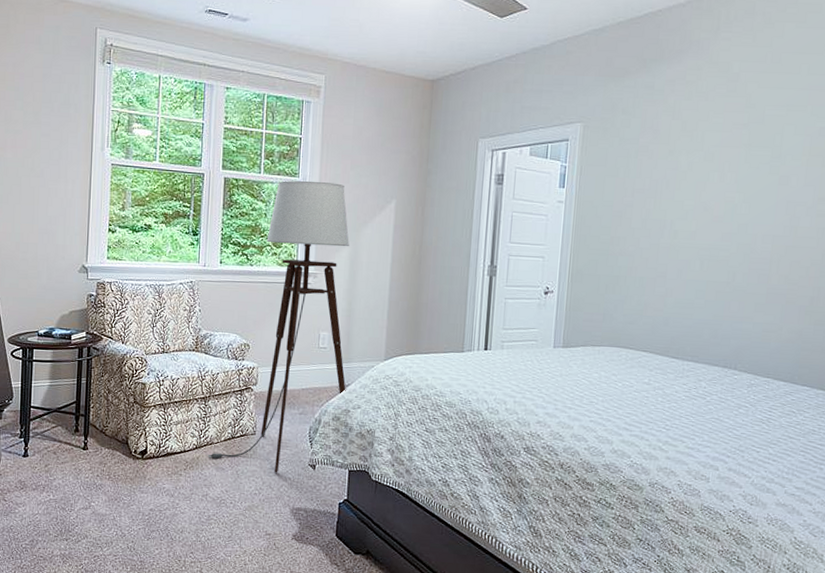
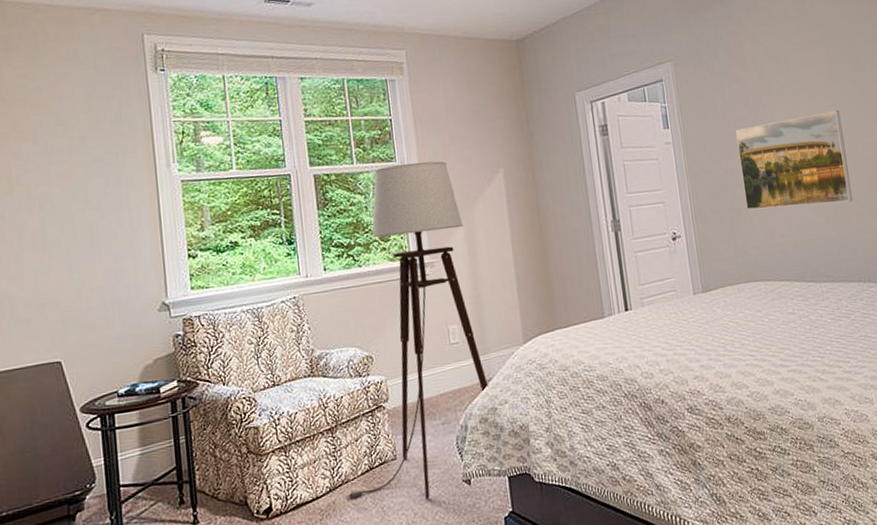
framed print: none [625,196,747,289] -> present [735,110,852,211]

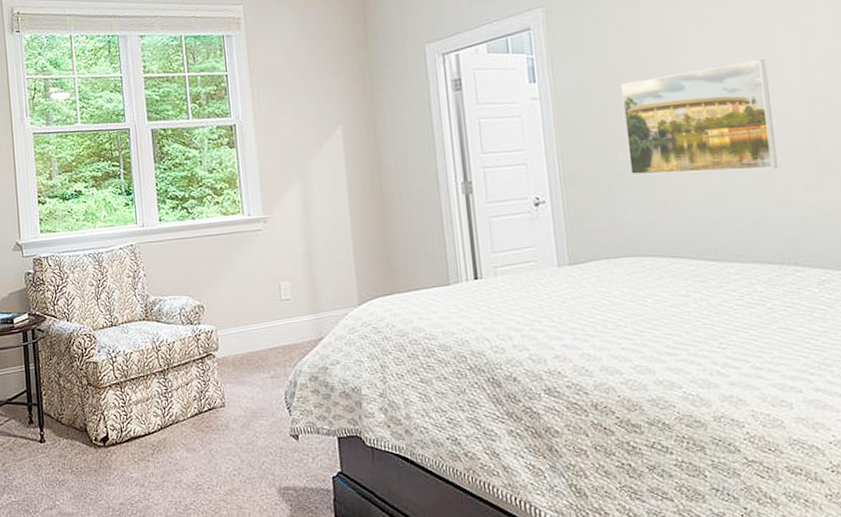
floor lamp: present [345,161,489,500] -> none [175,117,320,449]

